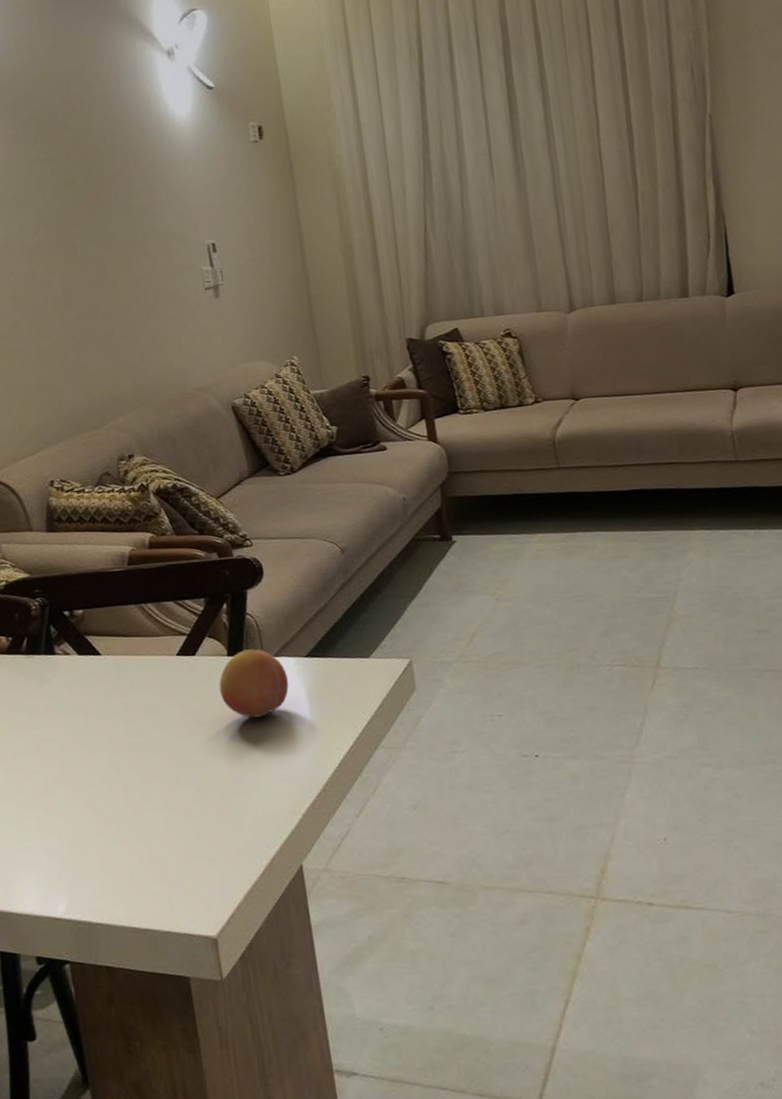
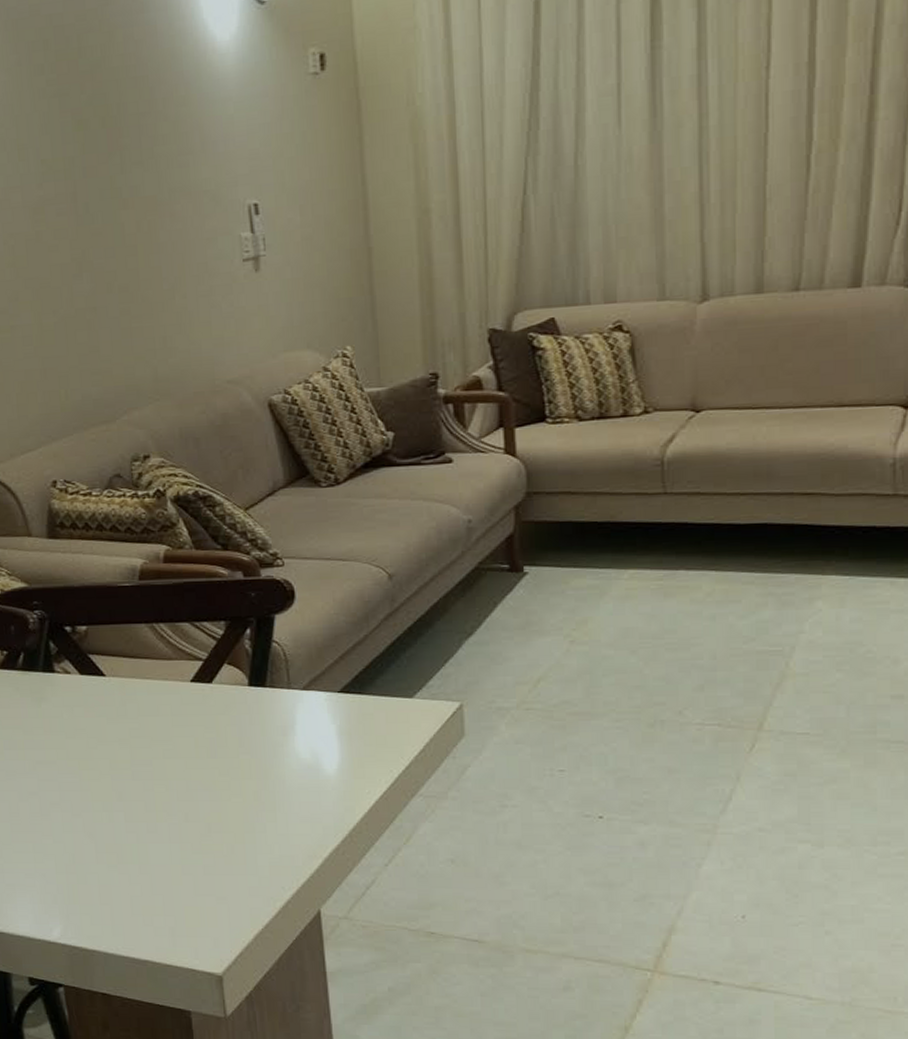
fruit: present [219,649,289,718] -> none [237,680,317,754]

